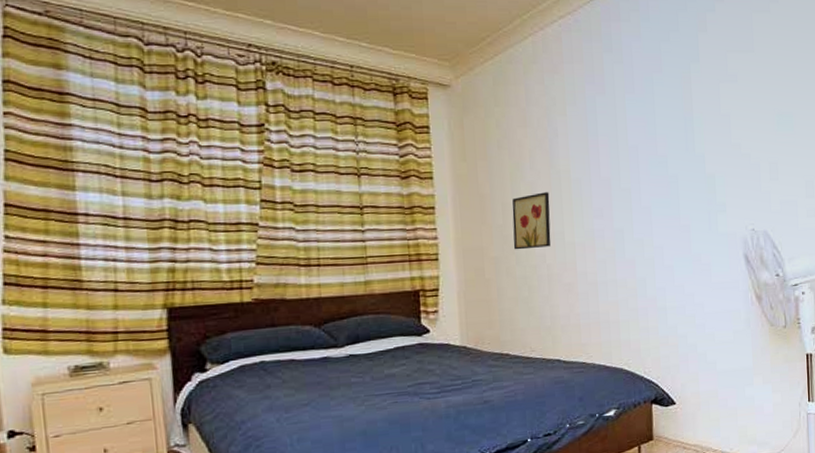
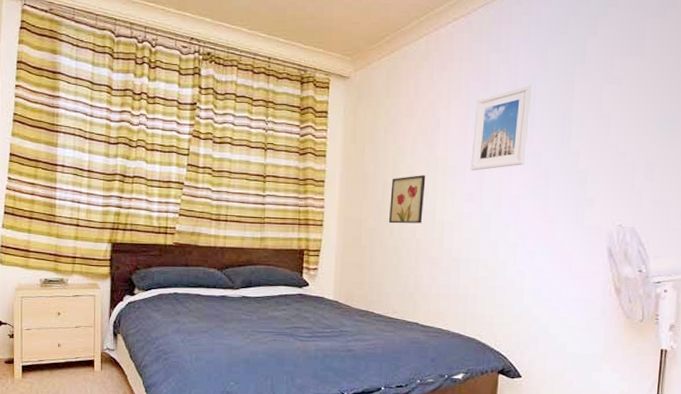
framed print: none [594,87,652,183] -> present [470,85,533,171]

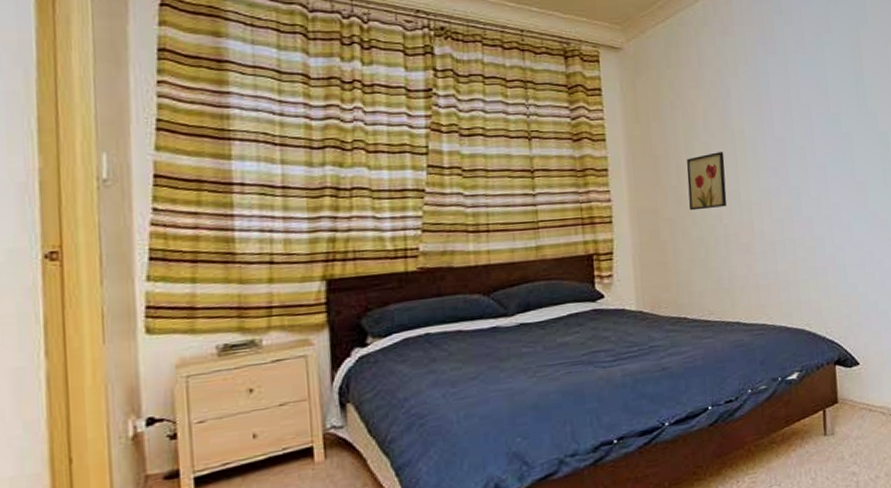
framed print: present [470,85,533,171] -> none [766,47,826,142]

